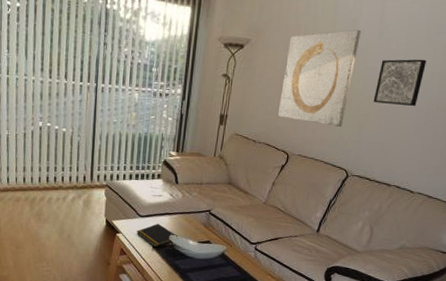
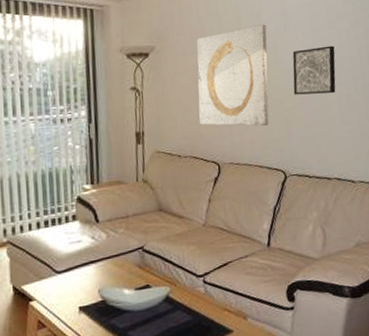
notepad: present [136,224,178,247] -> none [55,277,110,308]

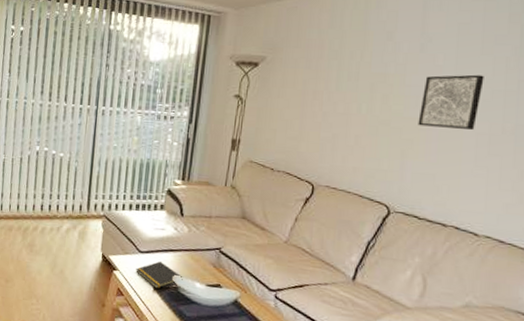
notepad: none [55,277,110,308] -> present [136,261,183,288]
wall art: present [196,24,269,126] -> none [299,43,398,154]

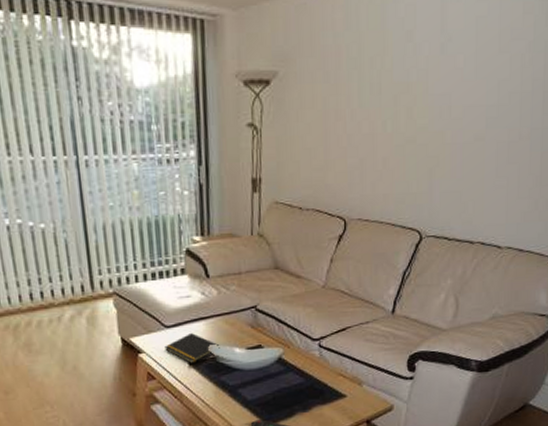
wall art: present [418,74,484,130] -> none [443,76,502,140]

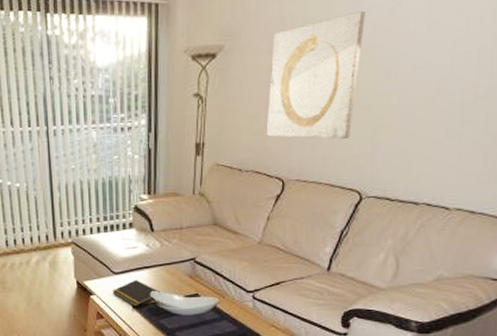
wall art: none [325,44,418,177] -> present [266,10,365,139]

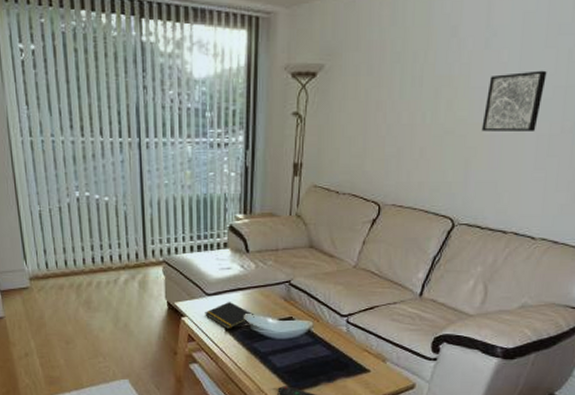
wall art: present [266,10,365,139] -> none [363,39,462,166]
wall art: none [388,36,458,102] -> present [481,70,547,132]

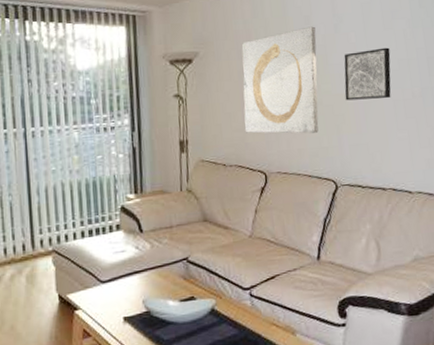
notepad: present [205,302,254,329] -> none [100,287,154,318]
wall art: none [363,39,462,166] -> present [241,26,319,134]

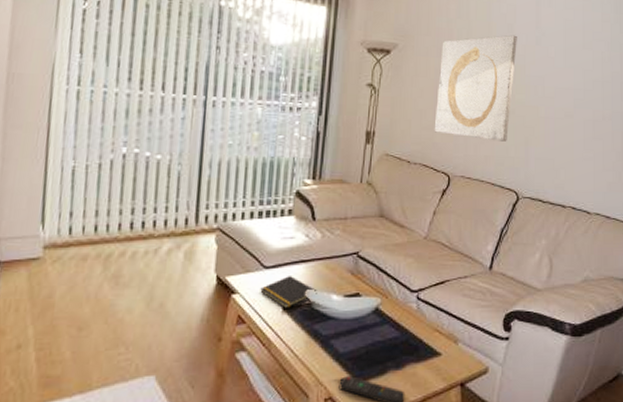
notepad: none [100,287,154,318] -> present [260,276,317,308]
wall art: present [344,47,391,101] -> none [537,66,587,116]

